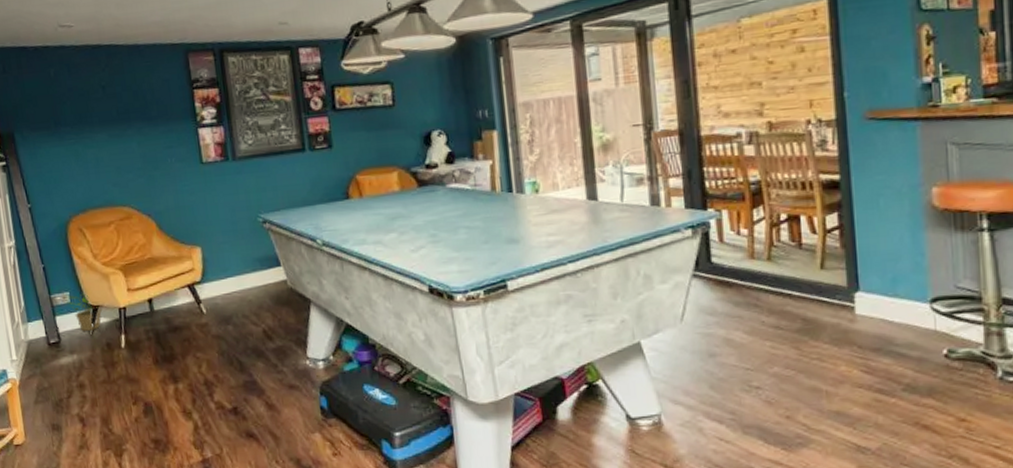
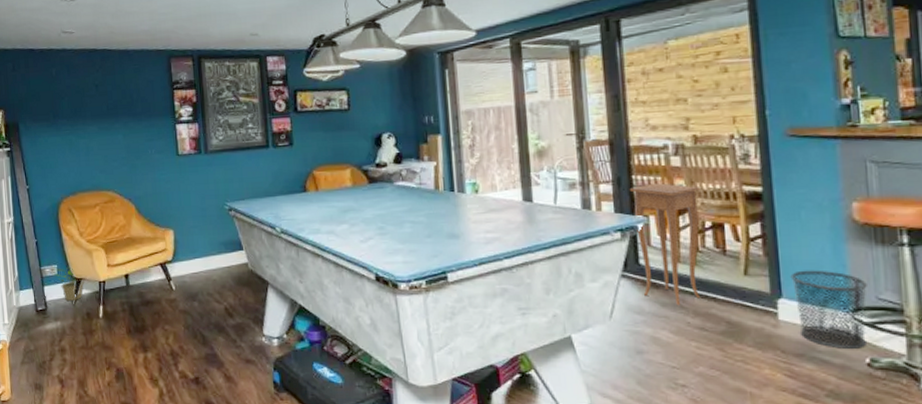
side table: none [700,174,774,305] -> present [629,183,700,306]
waste bin: none [868,260,946,341] -> present [790,270,867,349]

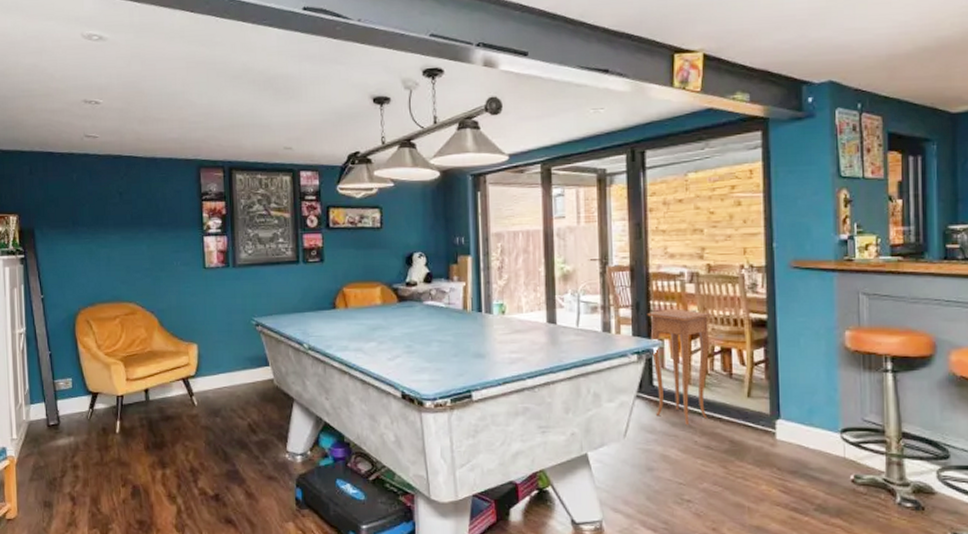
potted plant: present [54,266,84,301] -> none [69,380,101,415]
waste bin: present [790,270,867,349] -> none [788,393,855,466]

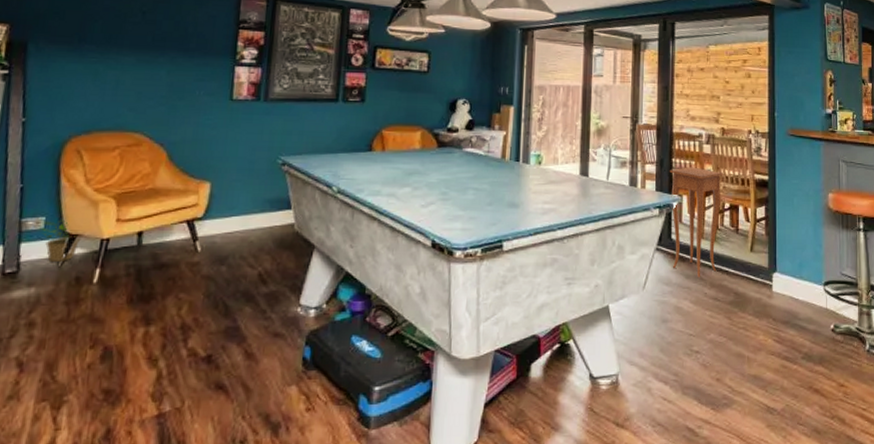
potted plant: none [69,380,101,415] -> present [39,219,80,261]

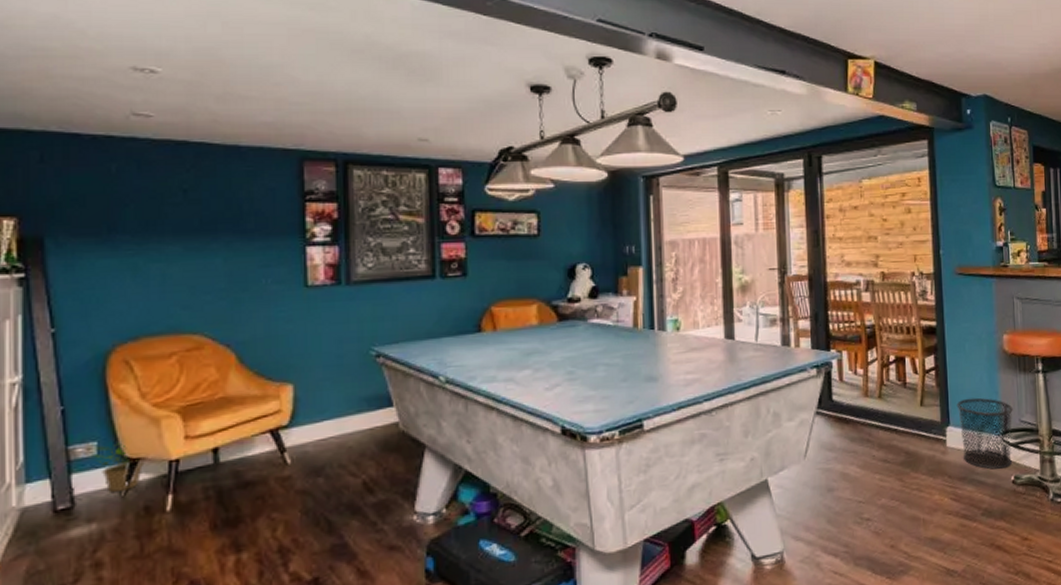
side table: present [669,167,723,278] -> none [825,318,886,440]
waste bin: none [783,248,835,317] -> present [956,397,1013,470]

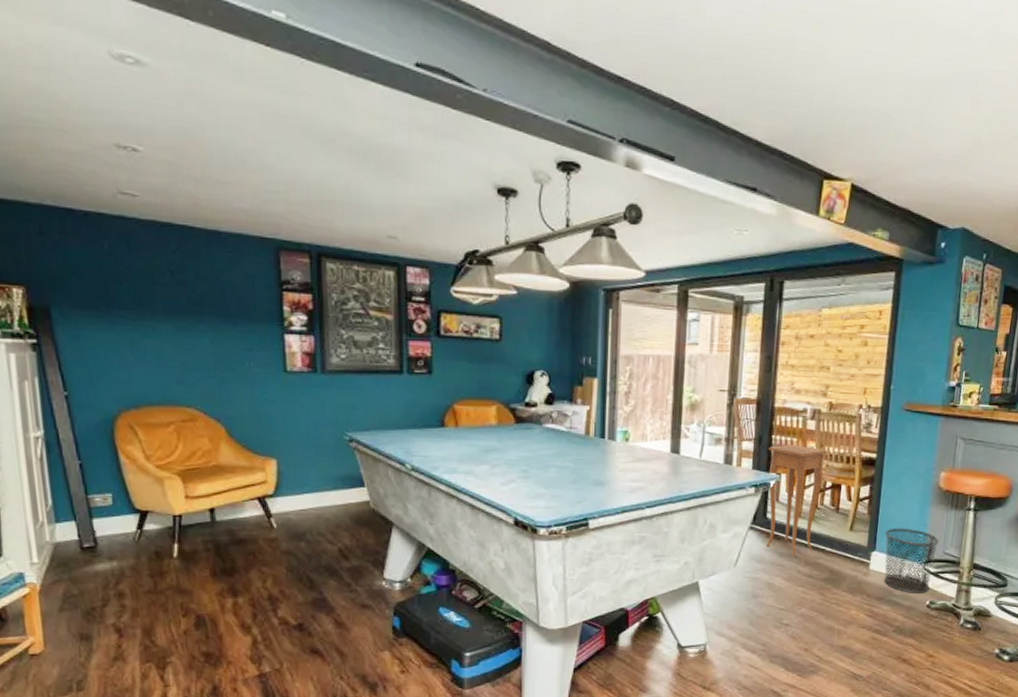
potted plant: present [92,442,143,492] -> none [108,496,152,537]
side table: none [825,318,886,440] -> present [766,444,827,556]

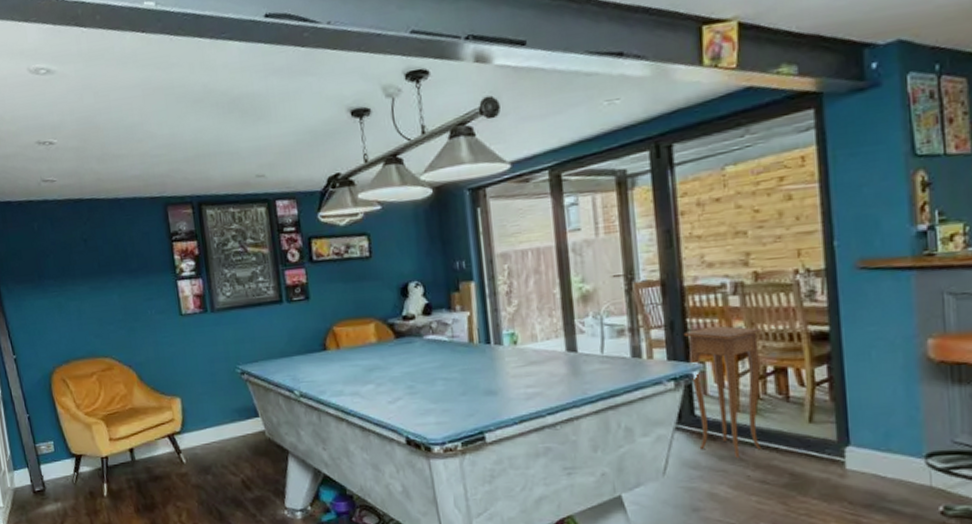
waste bin: present [883,528,939,593] -> none [859,414,942,497]

